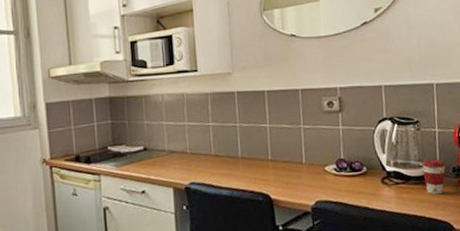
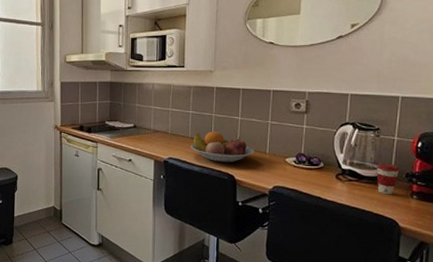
fruit bowl: none [214,144,290,181] -> present [190,131,255,163]

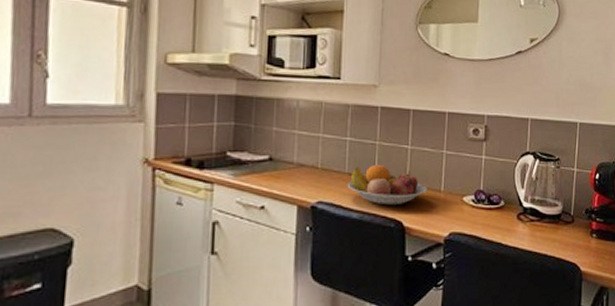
coffee cup: present [376,163,400,195] -> none [557,198,580,235]

